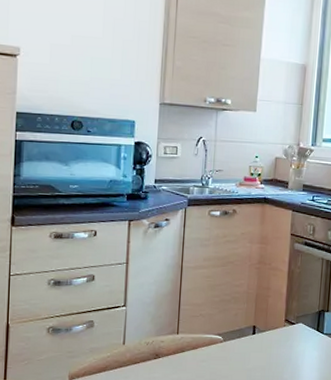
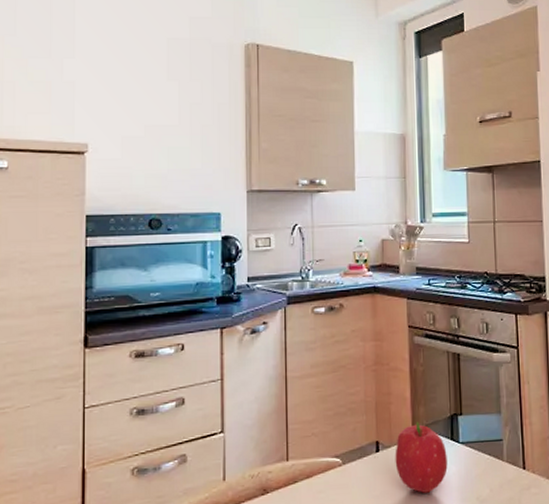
fruit: none [267,313,312,371] -> present [395,421,448,493]

